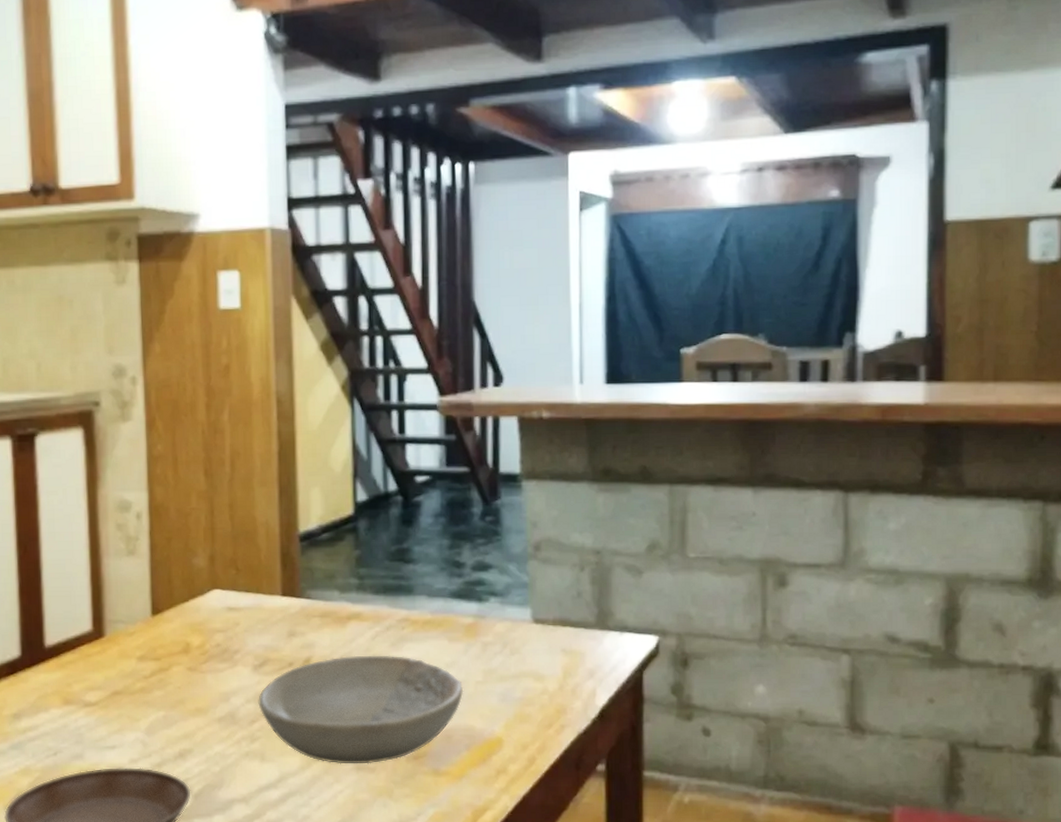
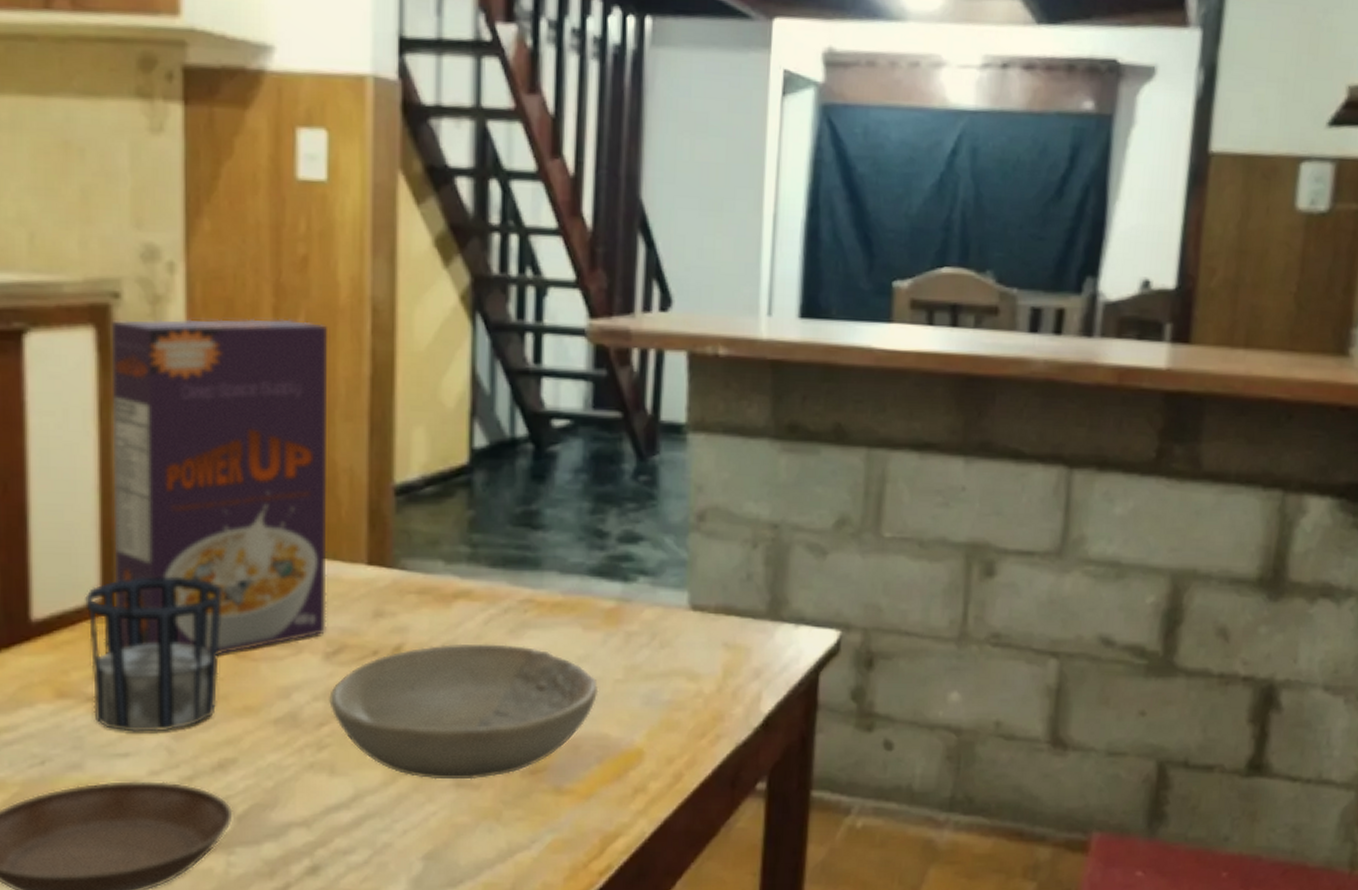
cup: none [81,611,178,730] -> present [85,577,222,732]
cereal box: none [93,412,254,669] -> present [110,318,327,656]

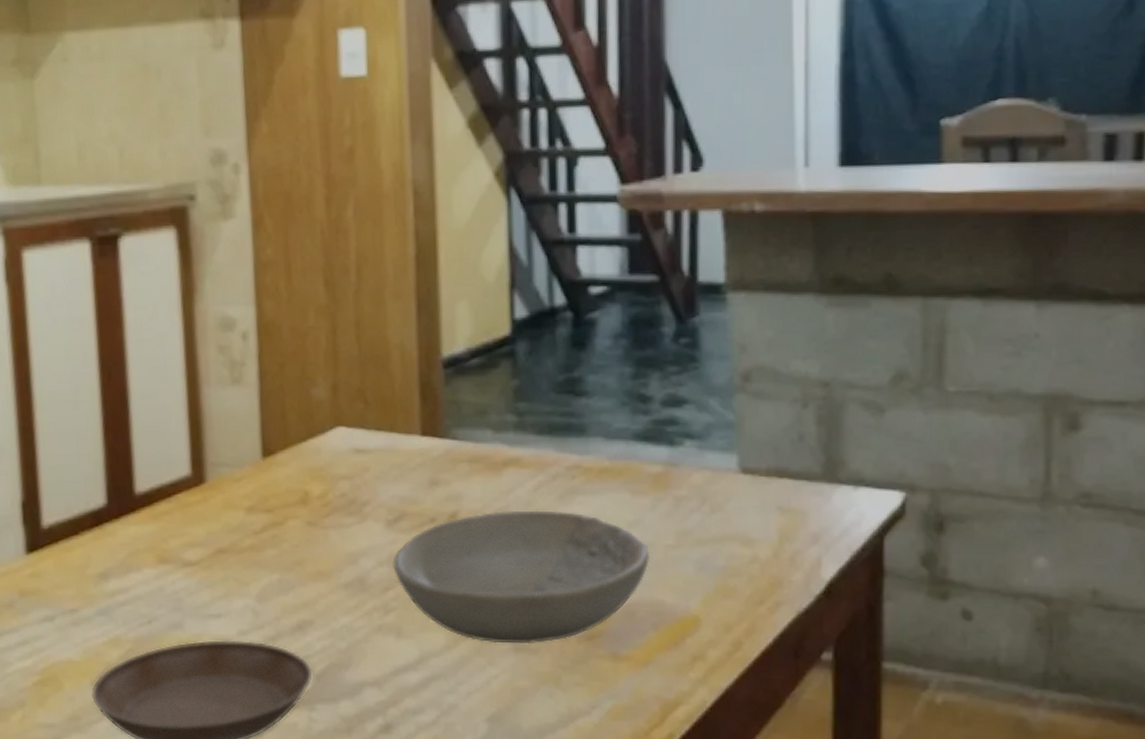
cup: present [85,577,222,732] -> none [178,452,294,595]
cereal box: present [110,318,327,656] -> none [188,207,387,524]

